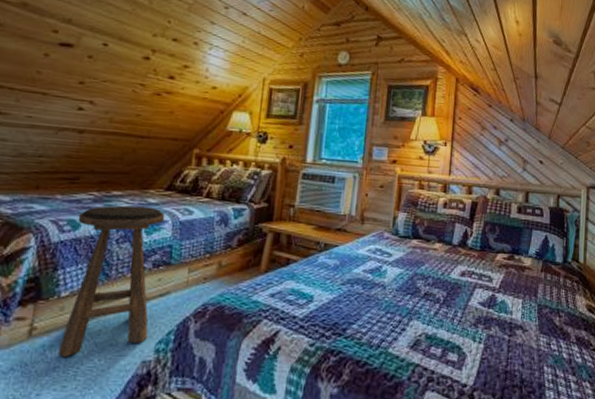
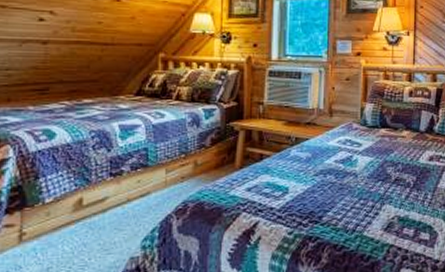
stool: present [58,205,166,356] -> none [49,112,138,258]

